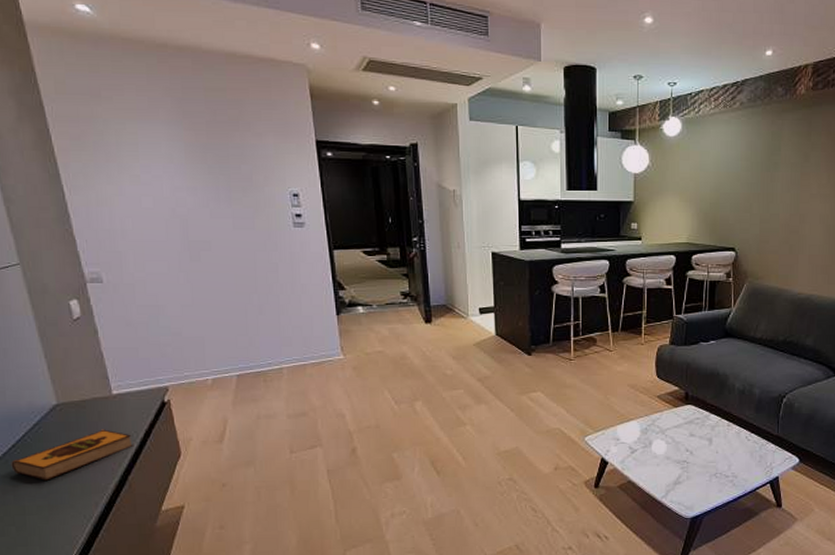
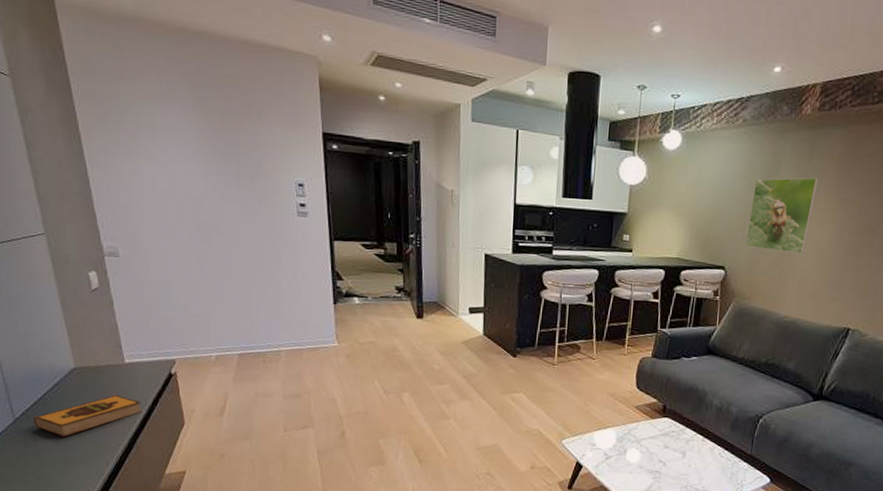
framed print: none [753,155,818,230] -> present [745,177,818,254]

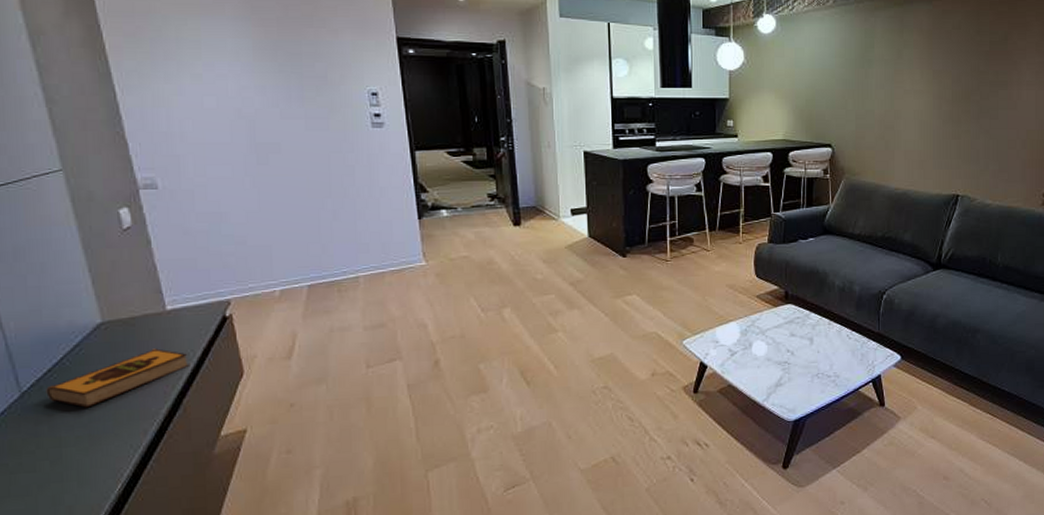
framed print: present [745,177,818,254] -> none [849,52,911,126]

